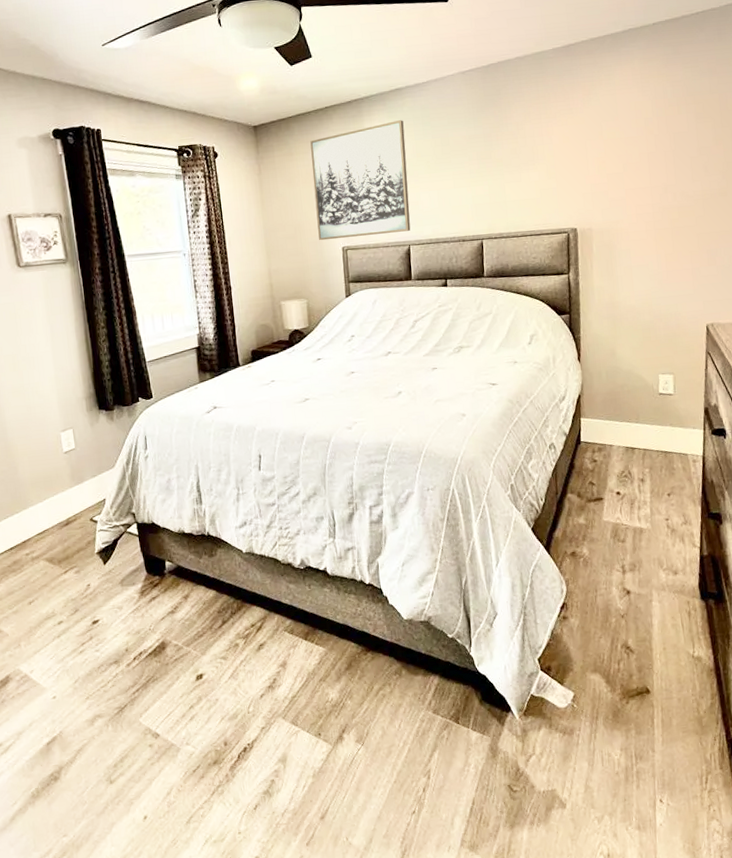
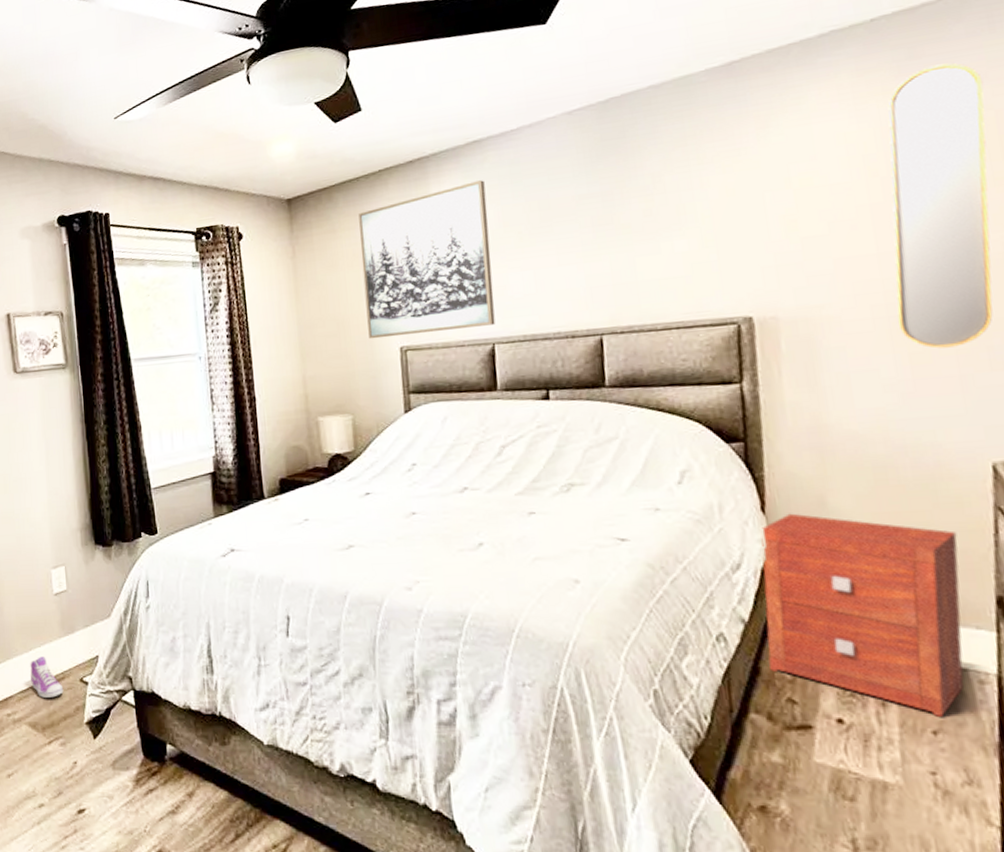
sneaker: none [45,504,76,537] -> present [30,656,64,698]
nightstand: none [577,361,686,485] -> present [761,513,964,717]
home mirror: none [660,59,714,251] -> present [888,63,993,349]

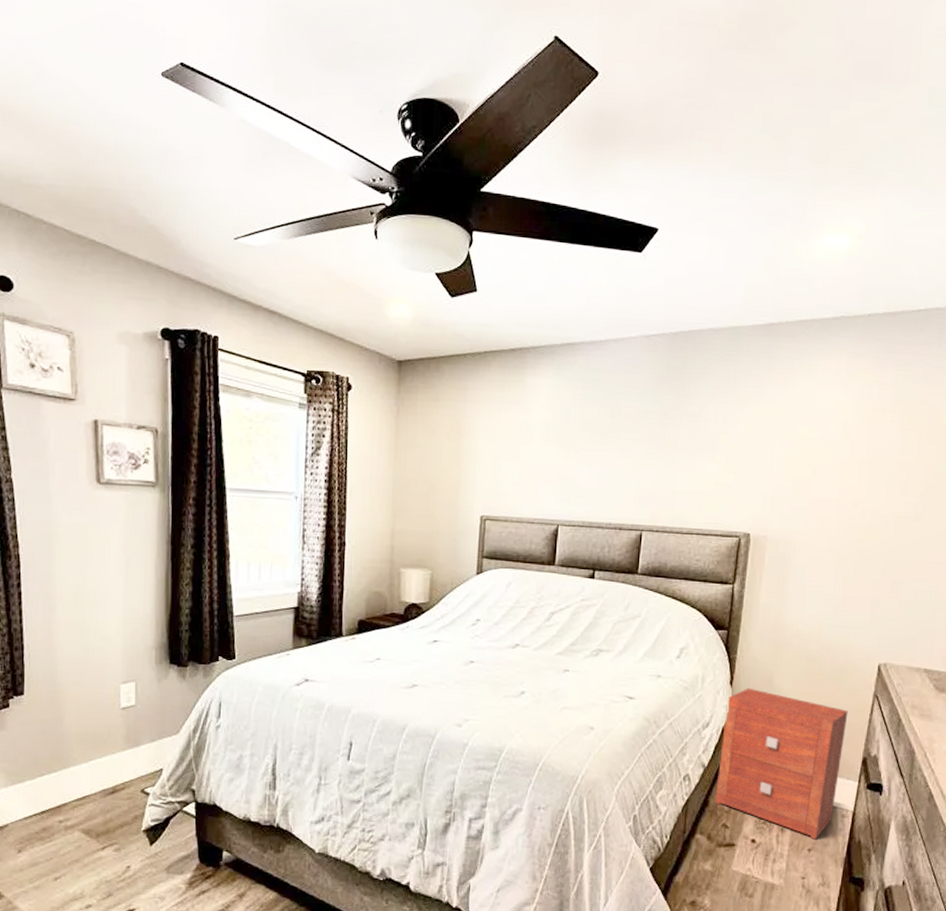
sneaker: present [30,656,64,698] -> none [88,767,123,806]
wall art: present [358,180,496,340] -> none [455,379,571,509]
home mirror: present [888,63,993,349] -> none [842,361,927,577]

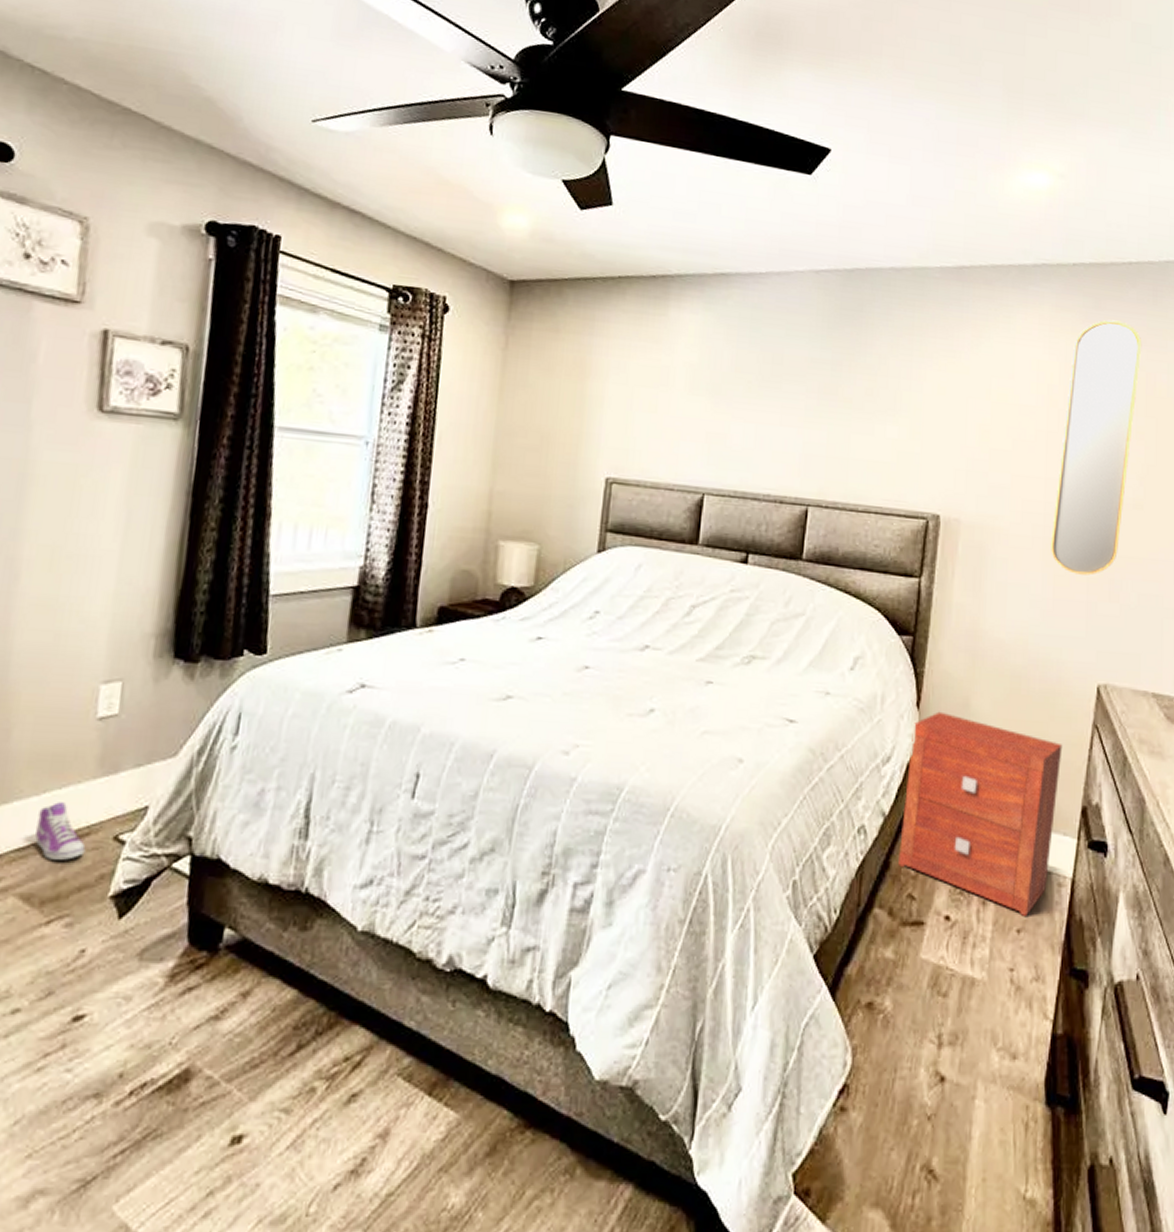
sneaker: none [88,767,123,806] -> present [35,802,86,860]
home mirror: none [842,361,927,577] -> present [1051,319,1142,576]

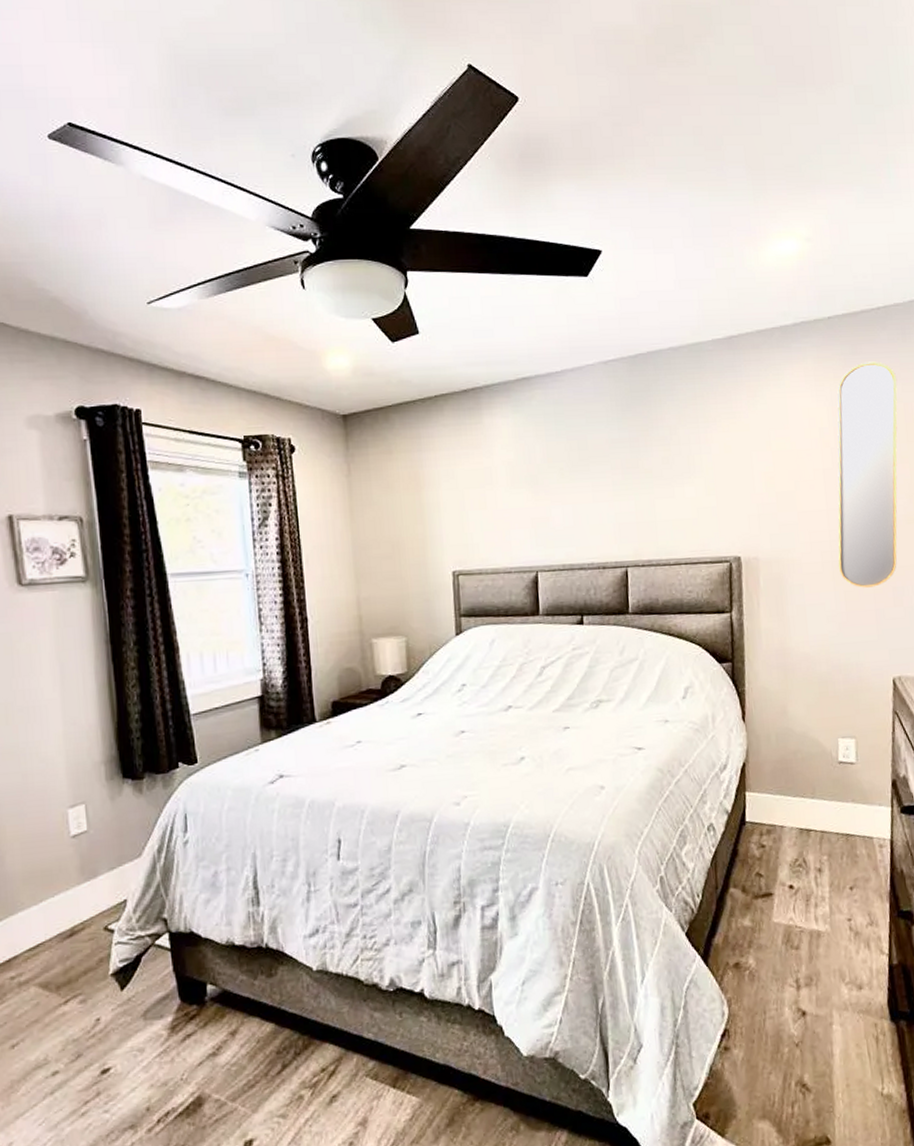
sneaker: present [35,802,86,860] -> none [40,907,84,954]
nightstand: present [899,711,1063,916] -> none [742,721,870,876]

